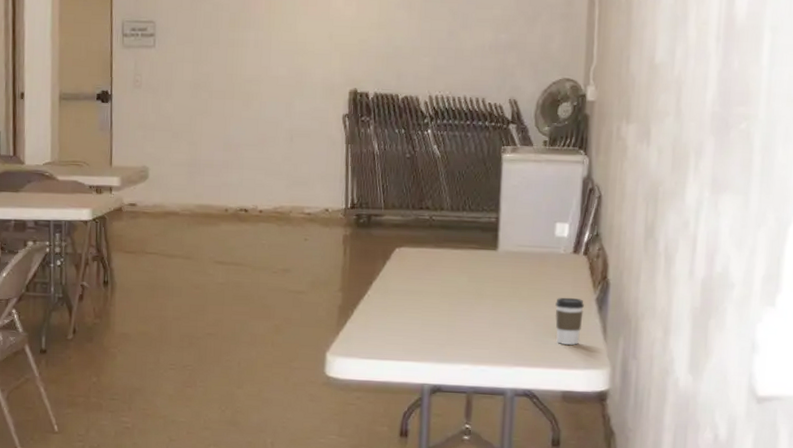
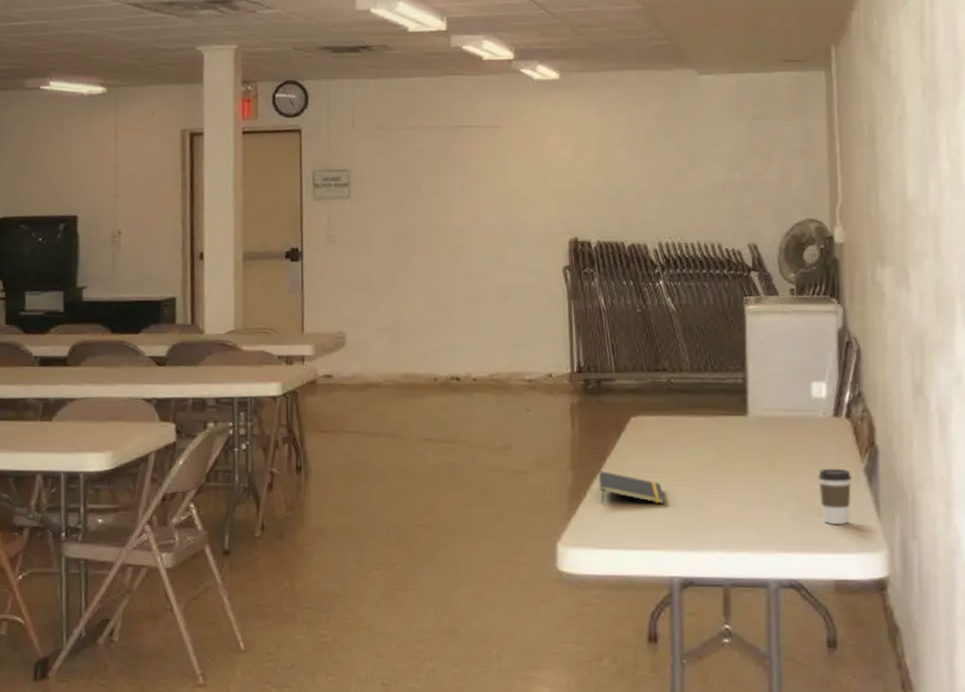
notepad: none [365,293,421,323] -> present [599,471,665,504]

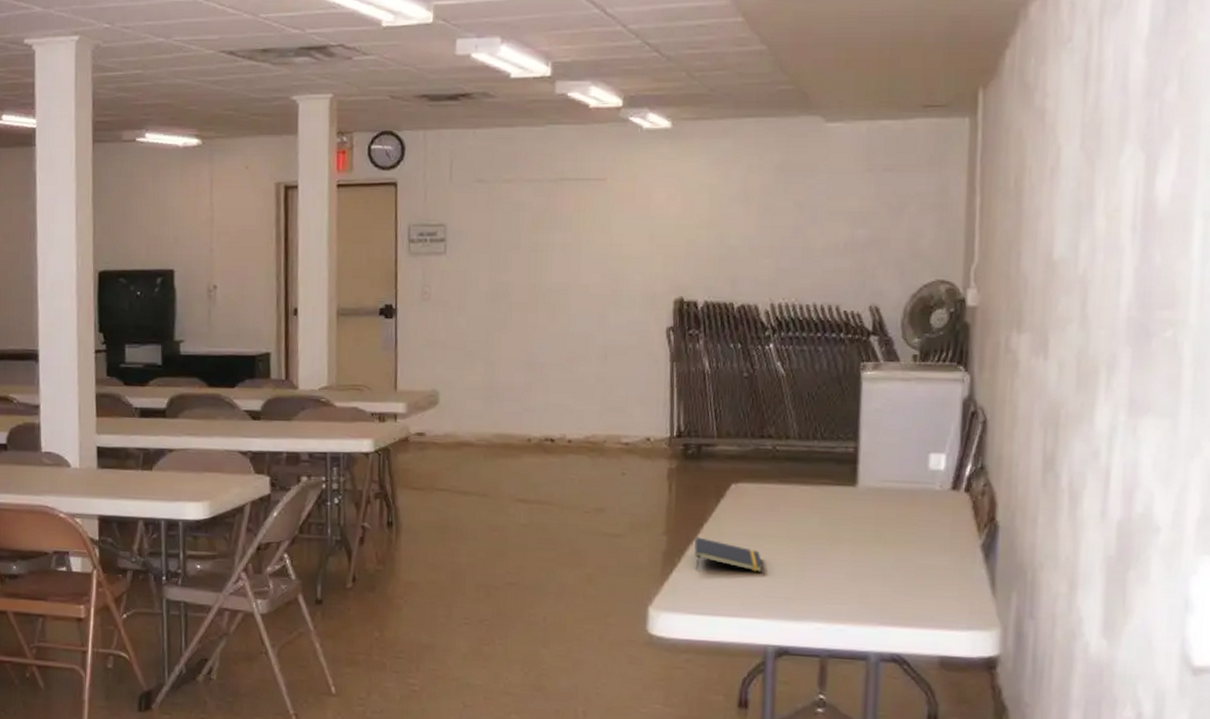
coffee cup: present [818,468,851,524] -> none [930,542,966,601]

